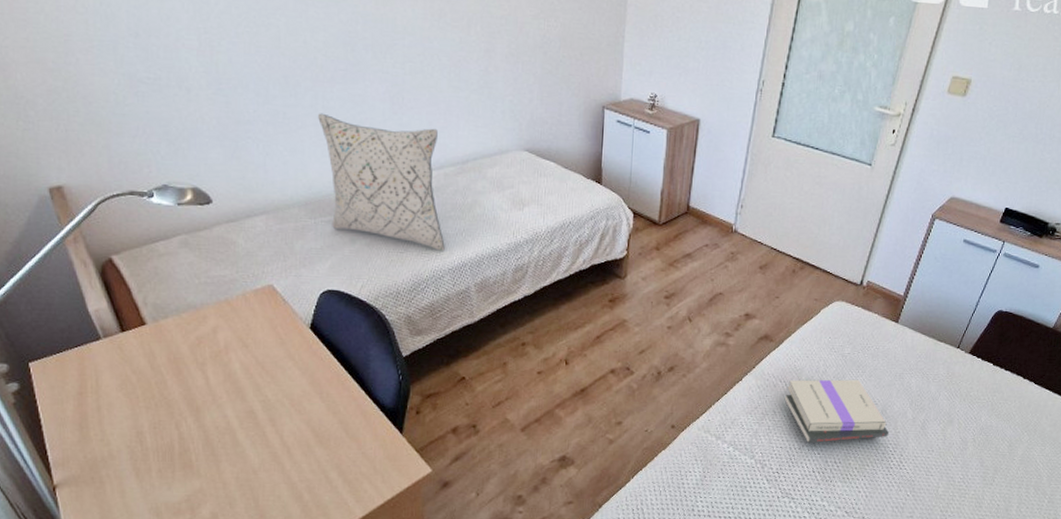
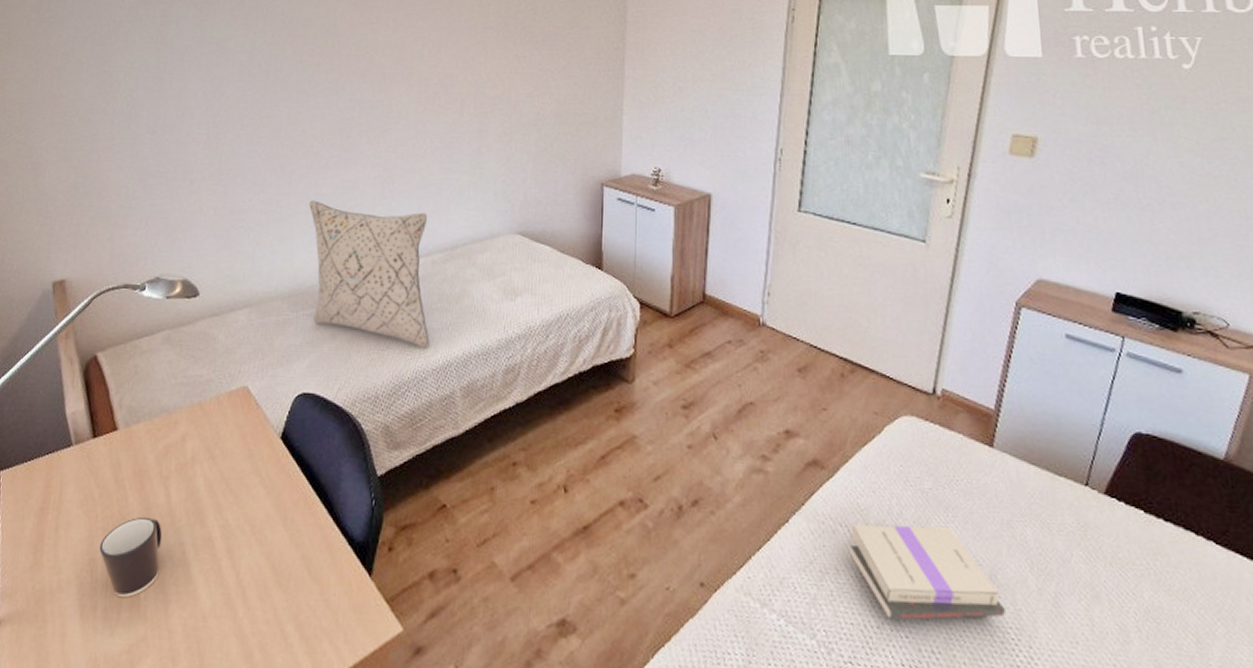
mug: none [145,396,207,461] -> present [99,516,163,598]

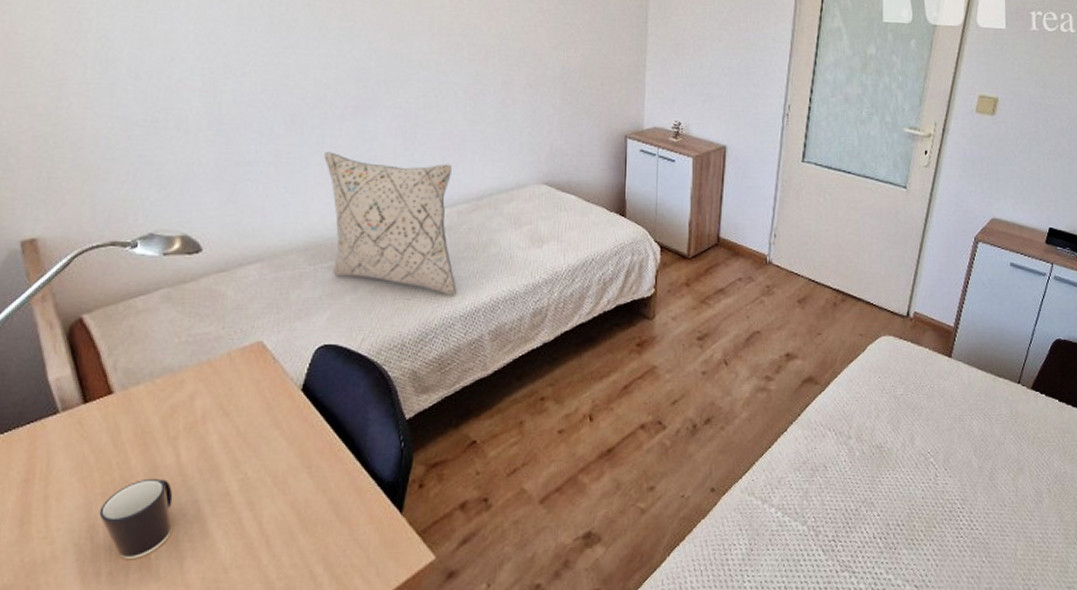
books: present [848,524,1007,621] -> none [835,425,955,504]

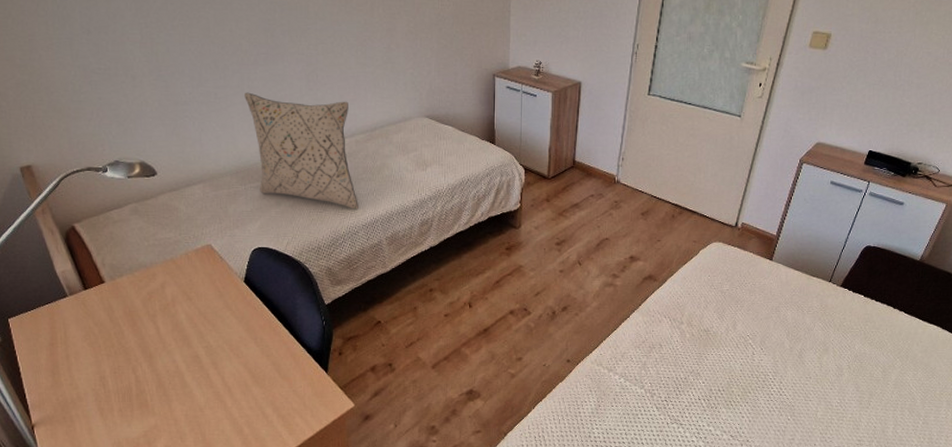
mug: present [99,478,173,560] -> none [106,344,160,401]

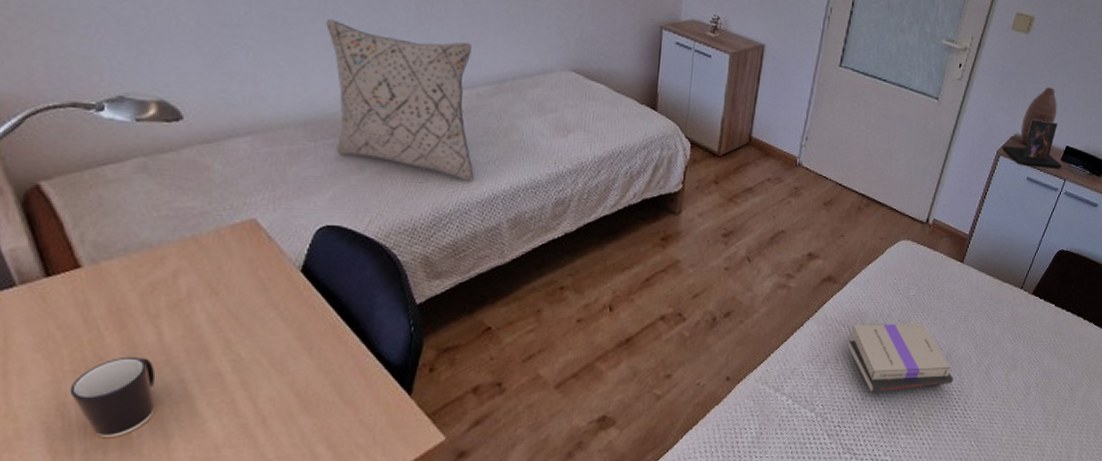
mug: none [106,344,160,401] -> present [69,356,156,439]
books: none [669,314,769,374] -> present [847,323,954,394]
photo frame: none [805,129,866,172] -> present [1002,120,1063,169]
vase: none [822,98,859,152] -> present [1020,87,1058,145]

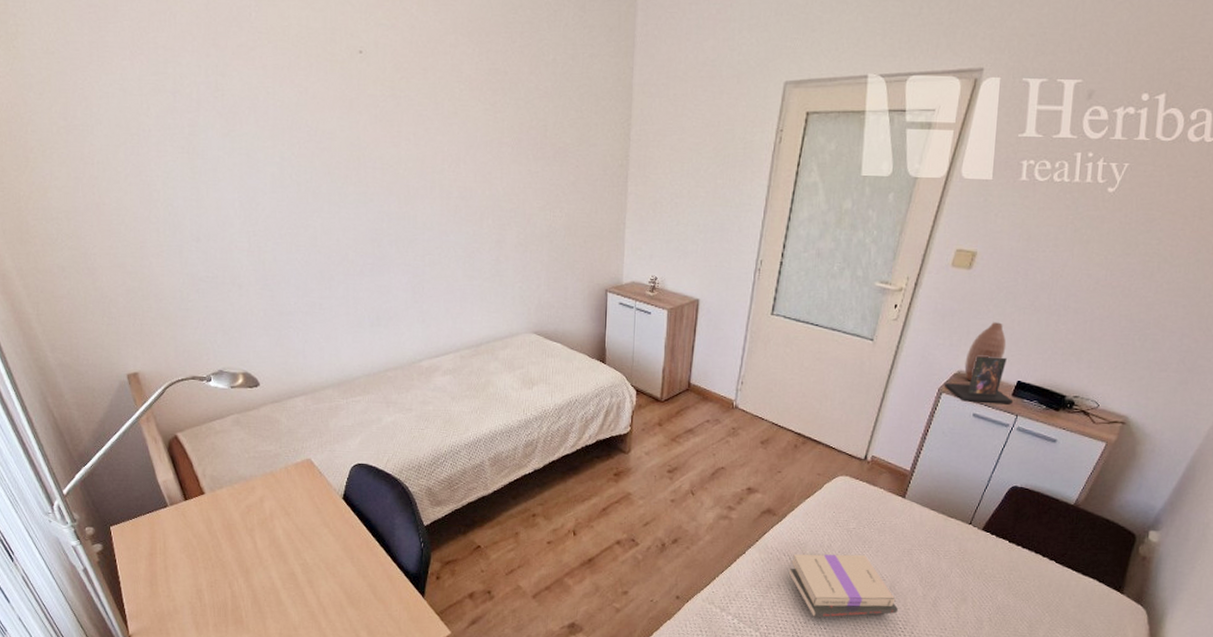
mug: present [69,356,156,439] -> none [203,558,255,617]
pillow: present [326,19,474,182] -> none [349,303,461,428]

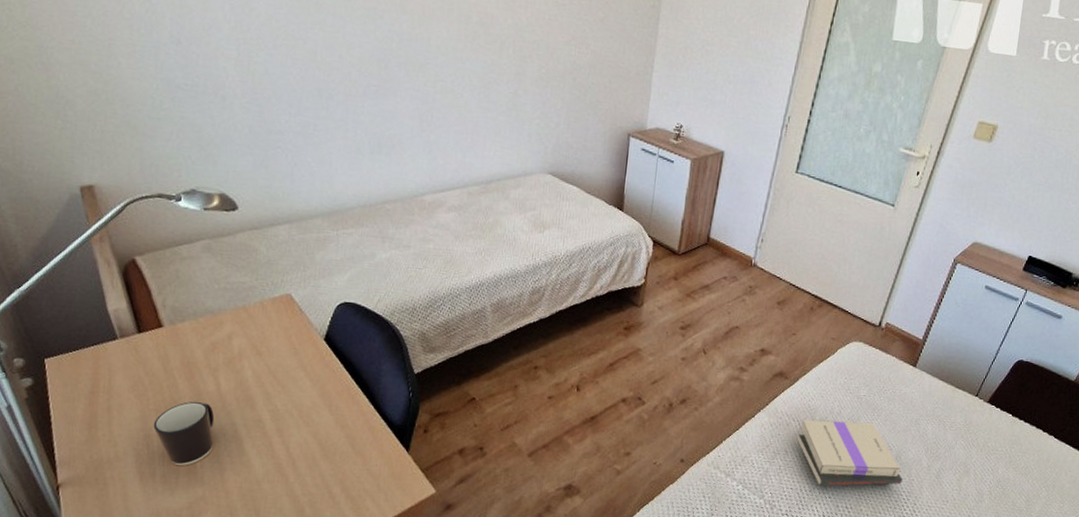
mug: none [203,558,255,617] -> present [153,401,215,466]
photo frame: present [945,356,1014,405] -> none [960,229,1024,279]
vase: present [964,322,1007,381] -> none [979,196,1021,254]

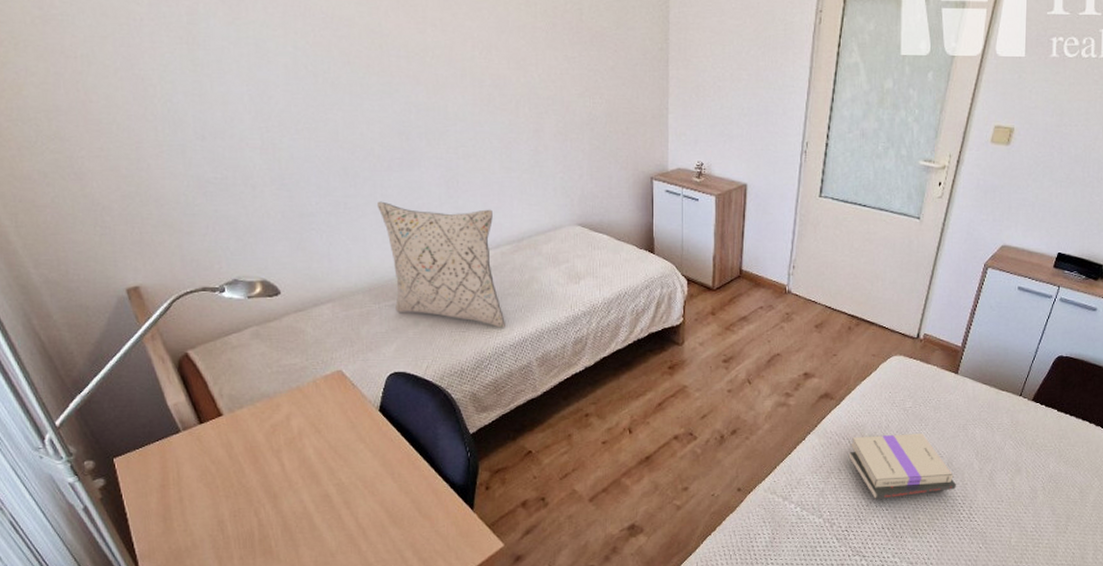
mug: present [153,401,215,466] -> none [225,483,286,547]
pillow: none [348,126,464,270] -> present [377,201,505,328]

